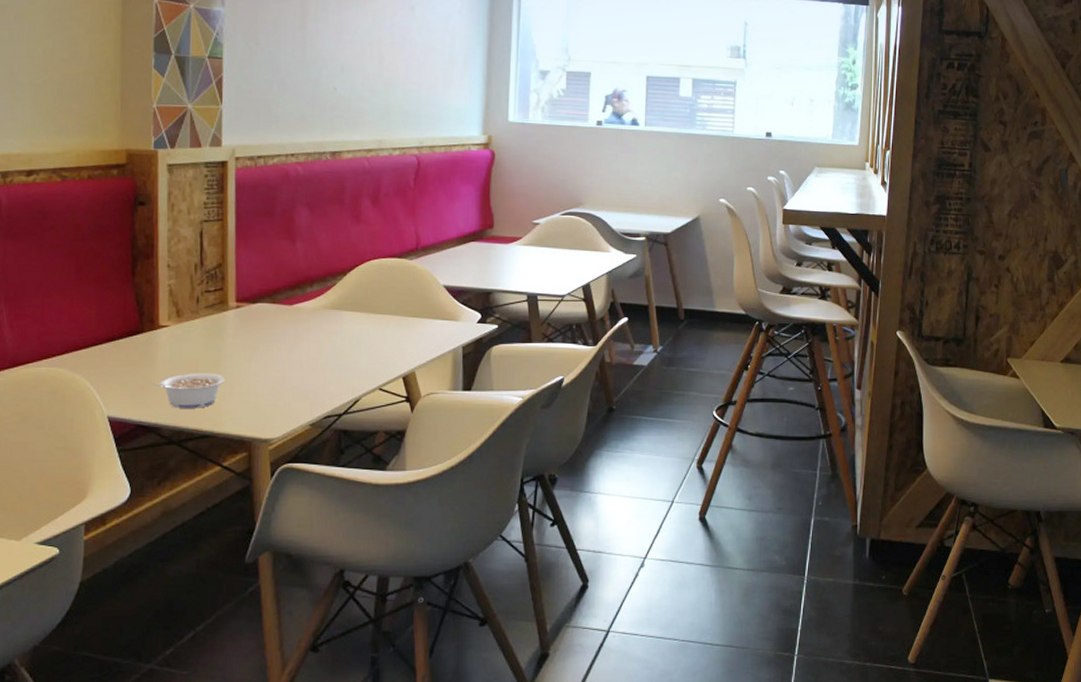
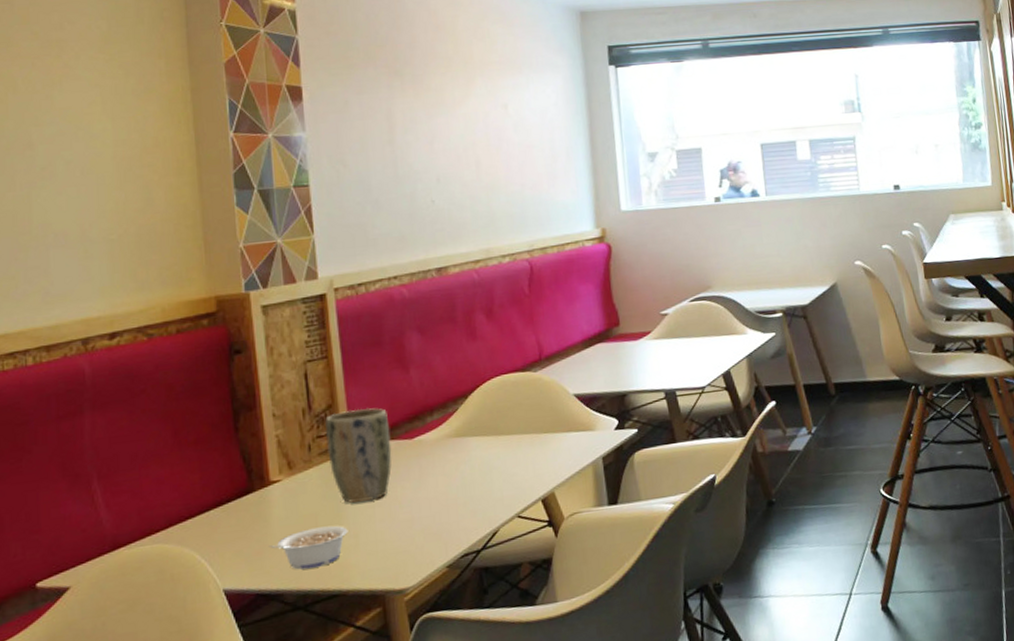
plant pot: none [213,271,273,355] -> present [325,407,392,503]

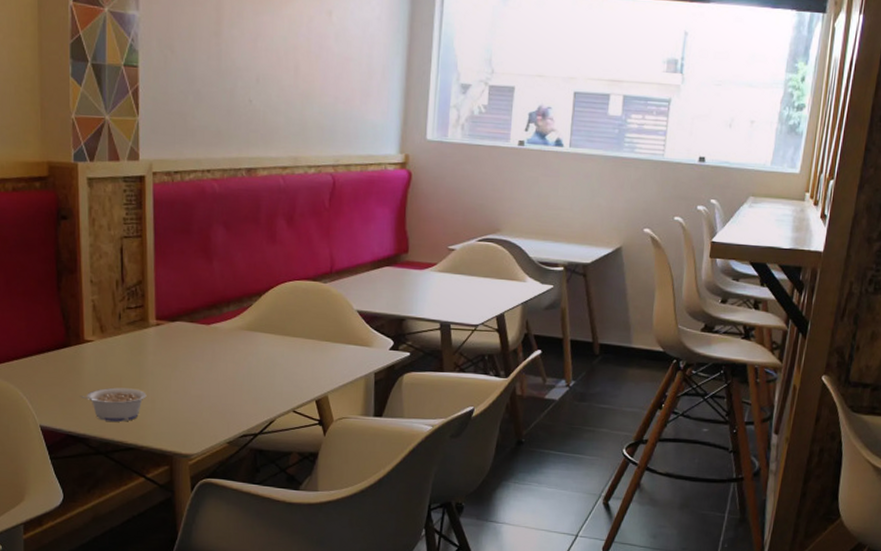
plant pot: present [325,407,392,503] -> none [134,289,191,373]

